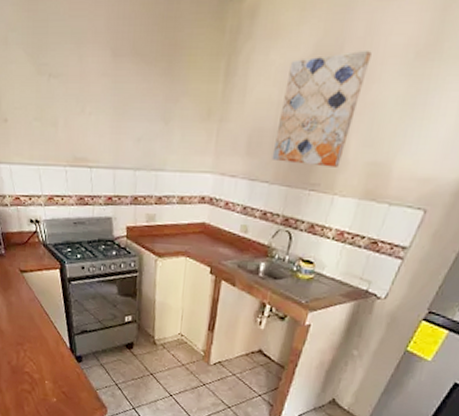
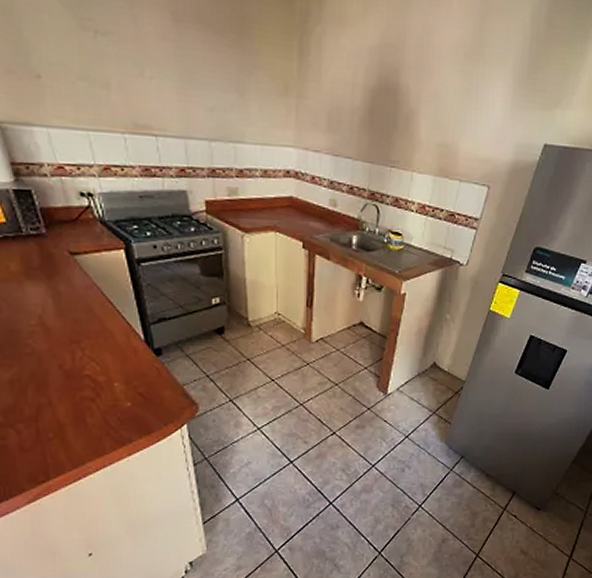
wall art: present [271,51,372,167] -> none [352,46,429,147]

